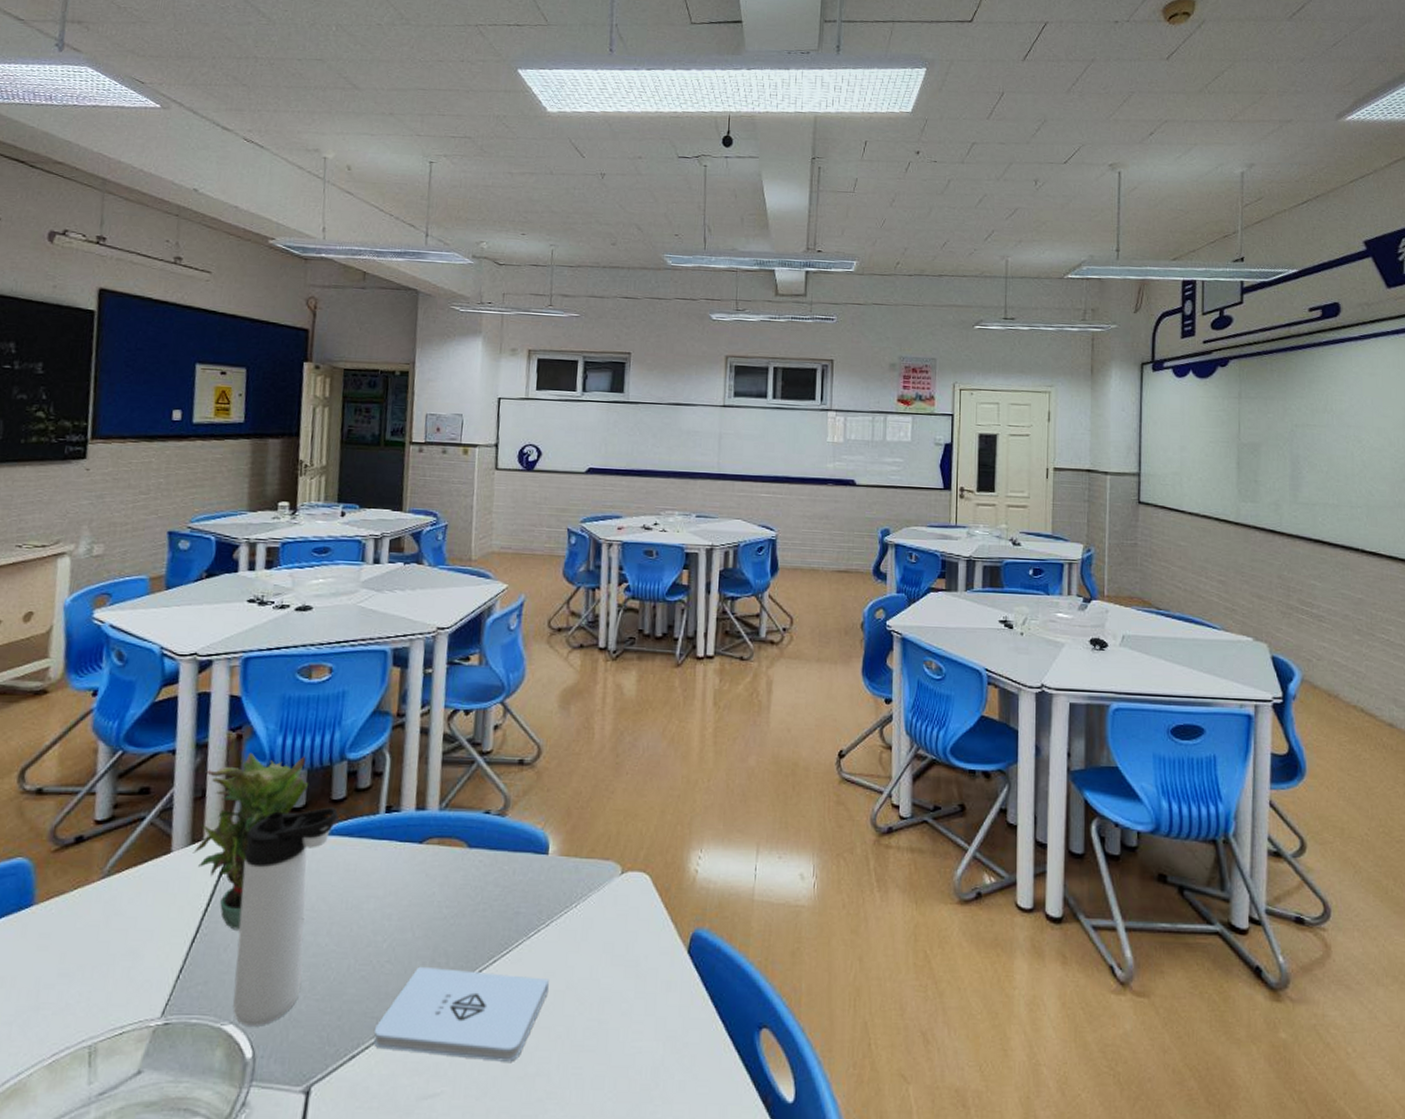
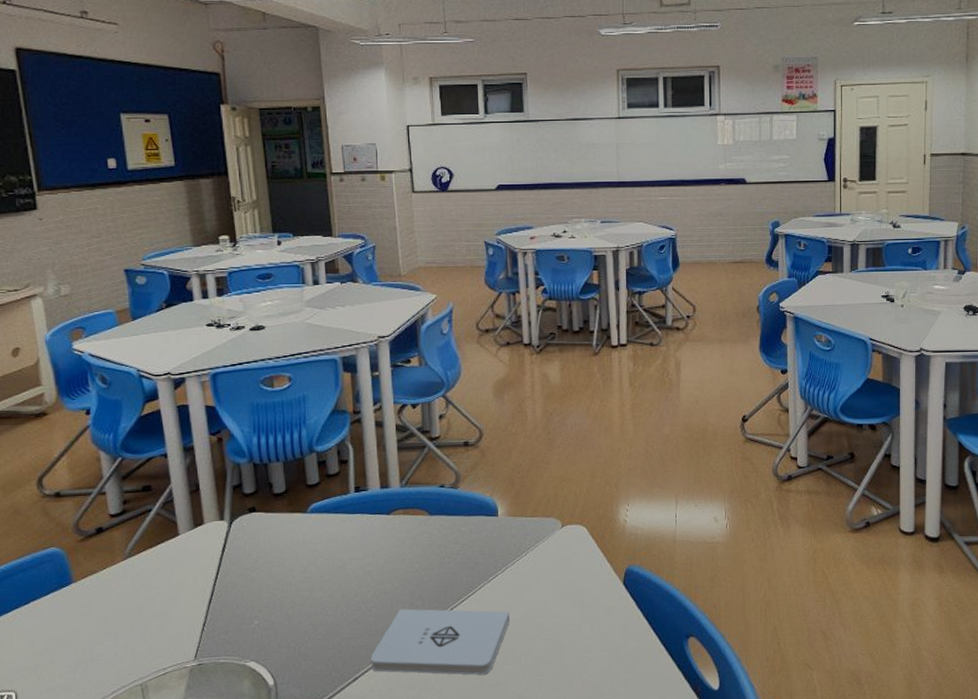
potted plant: present [192,752,309,930] -> none [196,451,286,591]
thermos bottle: present [232,807,338,1026] -> none [240,491,315,662]

